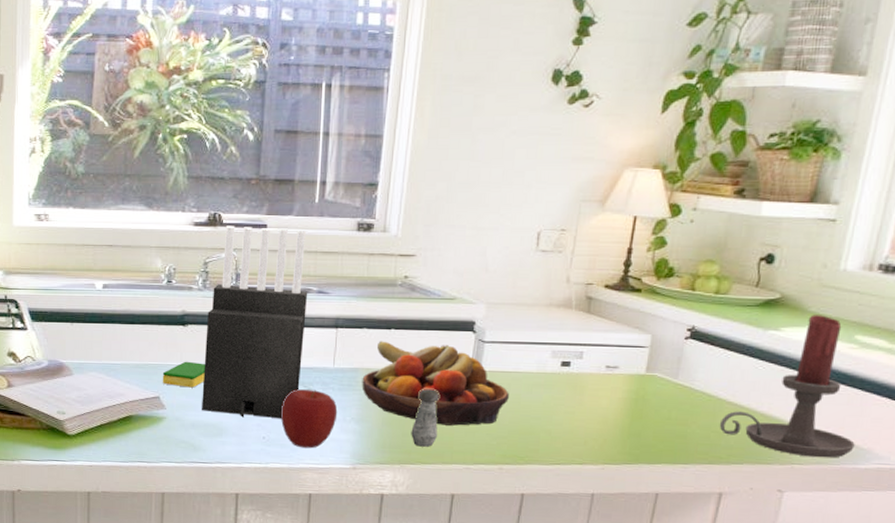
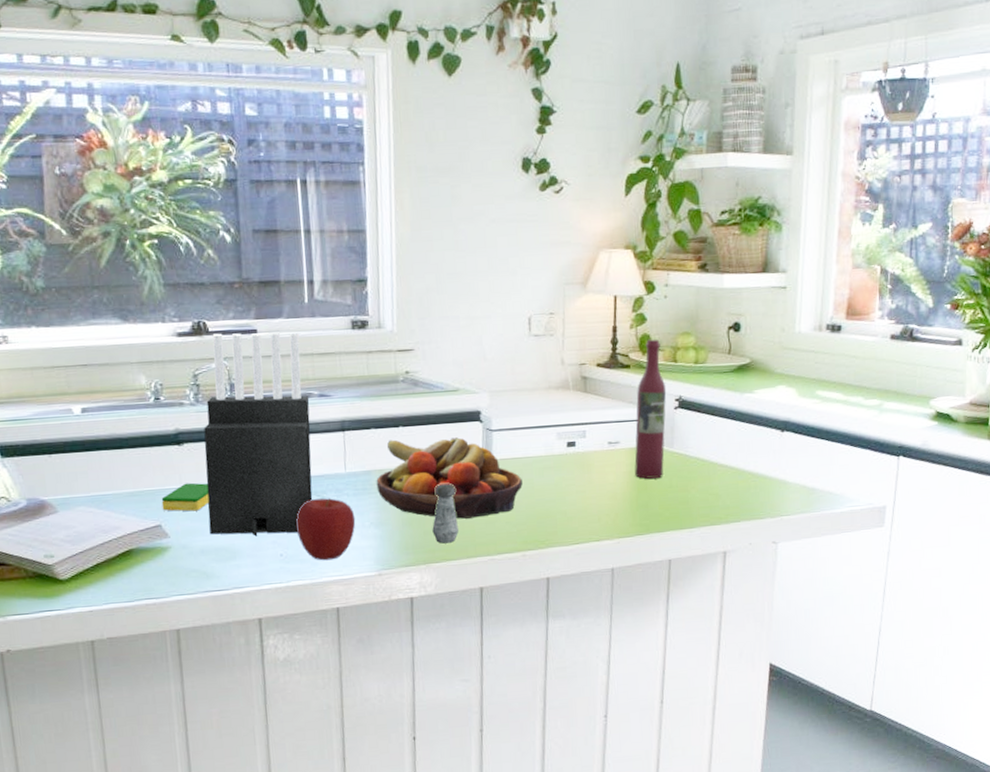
wine bottle: none [631,264,679,408] -> present [634,339,667,479]
candle holder: present [719,315,855,458] -> none [715,375,830,508]

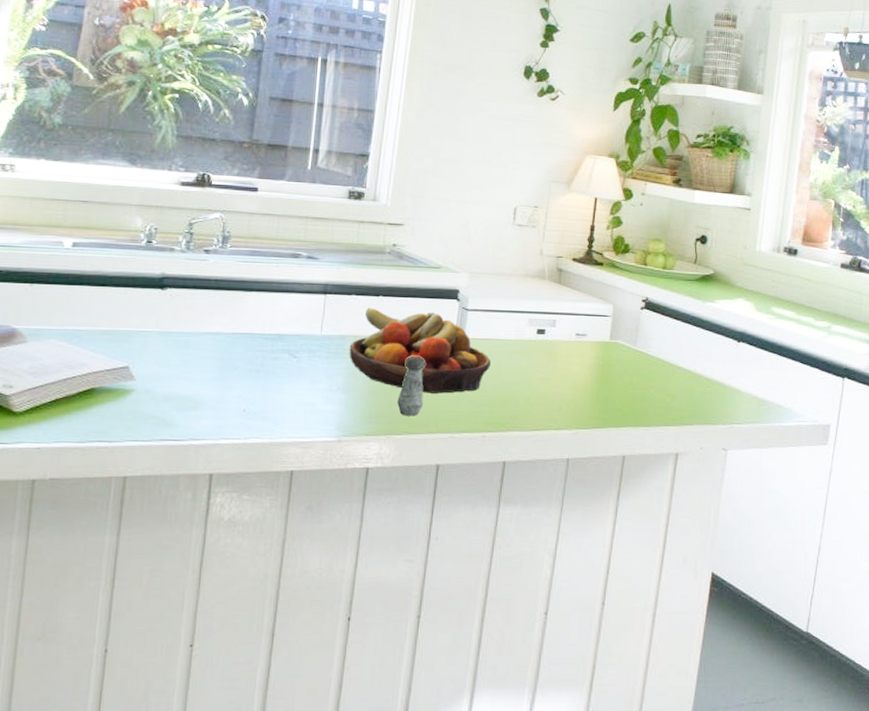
dish sponge: present [161,482,210,512] -> none [133,327,183,357]
knife block: present [204,333,313,537] -> none [176,187,298,390]
apple: present [296,498,356,561] -> none [264,357,324,421]
wine bottle: present [634,339,667,479] -> none [598,241,635,374]

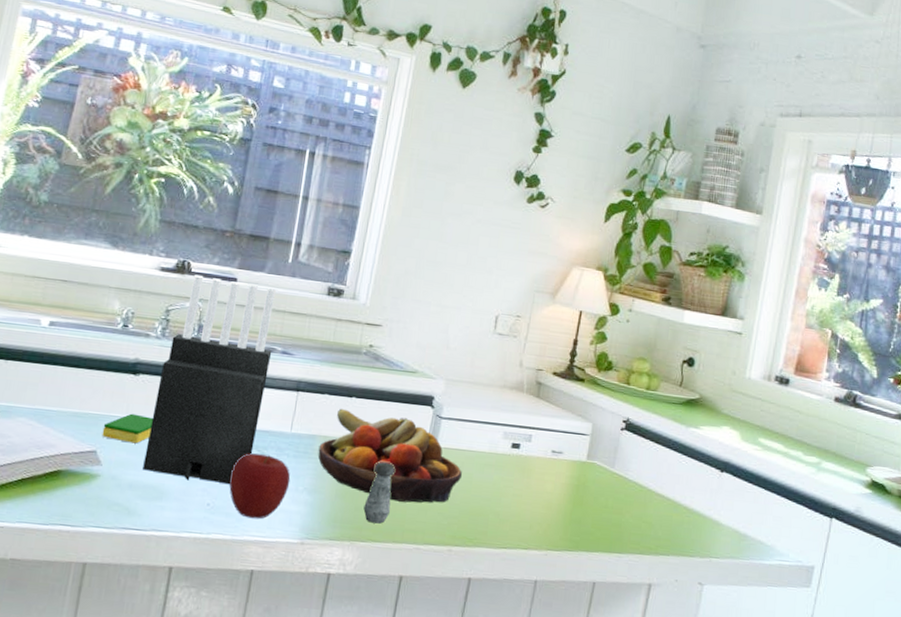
dish sponge: none [133,327,183,357] -> present [102,413,153,444]
knife block: none [176,187,298,390] -> present [143,275,277,485]
apple: none [264,357,324,421] -> present [229,453,291,519]

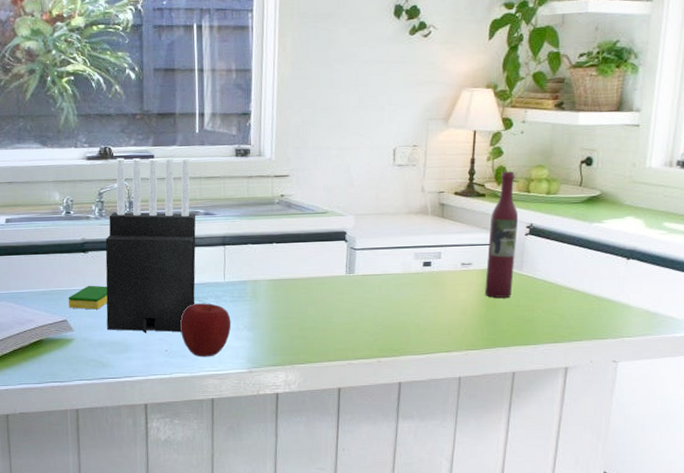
fruit bowl: present [317,408,462,503] -> none [251,254,381,327]
salt shaker: present [363,462,395,524] -> none [298,295,321,348]
wine bottle: none [573,358,617,496] -> present [485,170,519,298]

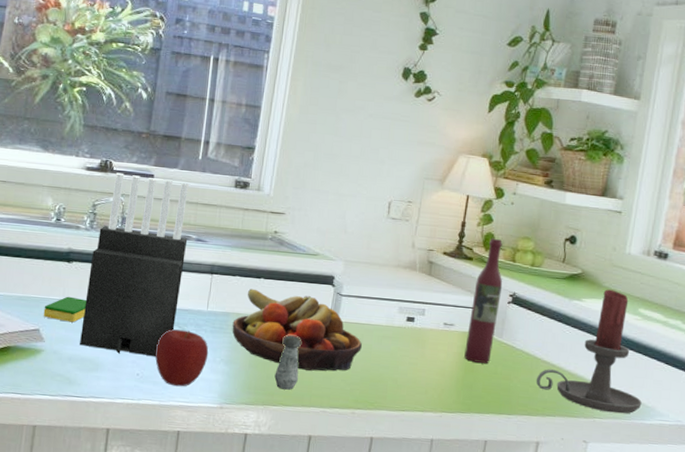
fruit bowl: none [251,254,381,327] -> present [232,288,362,371]
salt shaker: none [298,295,321,348] -> present [274,335,301,390]
candle holder: none [560,207,671,330] -> present [536,289,642,414]

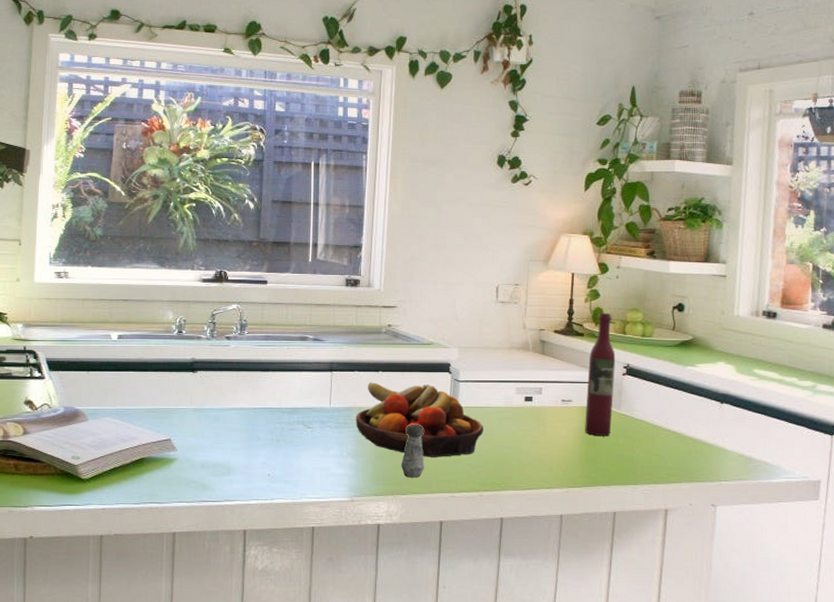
dish sponge: present [43,296,86,323] -> none [173,405,213,430]
knife block: present [80,172,189,357] -> none [211,282,305,457]
apple: present [155,329,209,387] -> none [284,428,335,484]
candle holder: present [536,289,642,414] -> none [658,353,766,475]

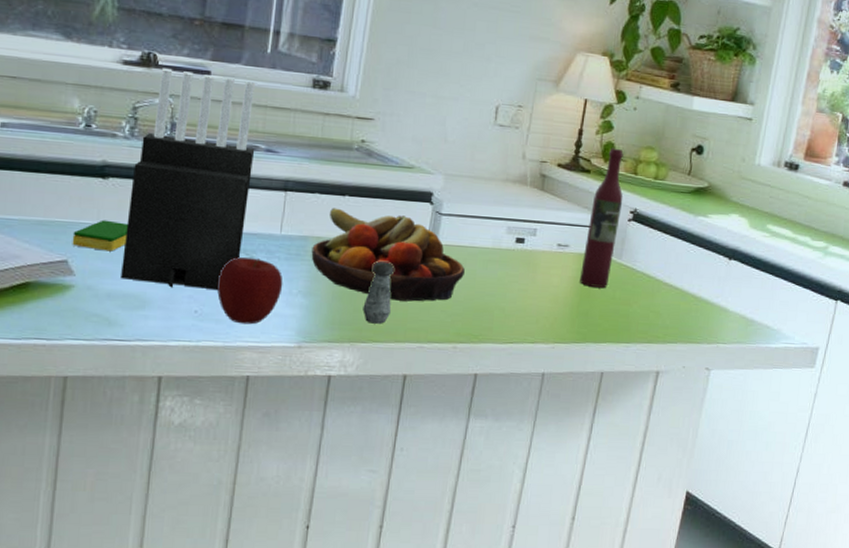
dish sponge: none [173,405,213,430] -> present [72,219,128,252]
knife block: none [211,282,305,457] -> present [121,68,256,291]
apple: none [284,428,335,484] -> present [217,257,283,325]

